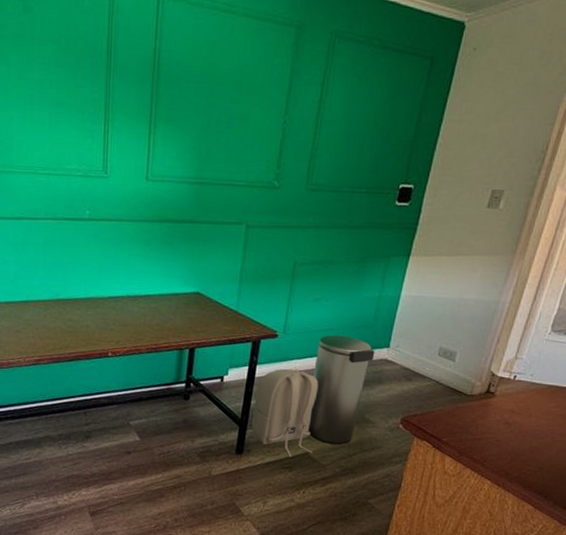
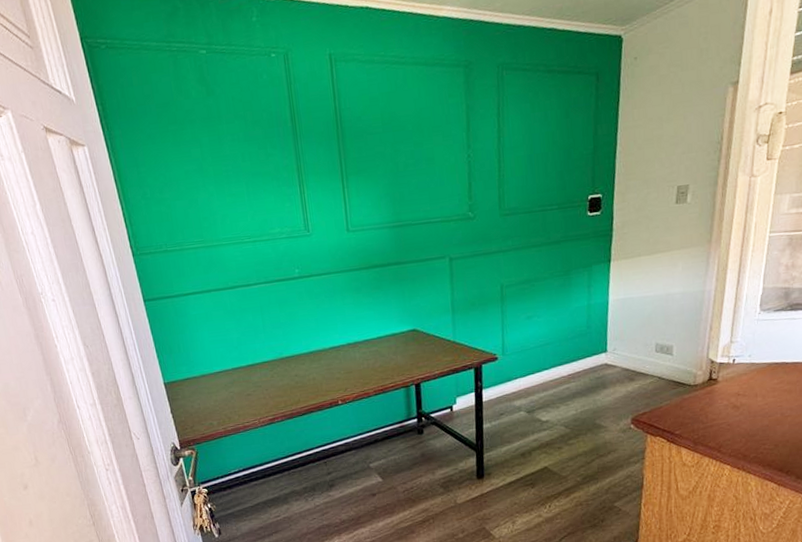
backpack: present [252,368,319,458] -> none [486,387,551,474]
pedal bin: present [308,335,375,445] -> none [538,347,594,455]

